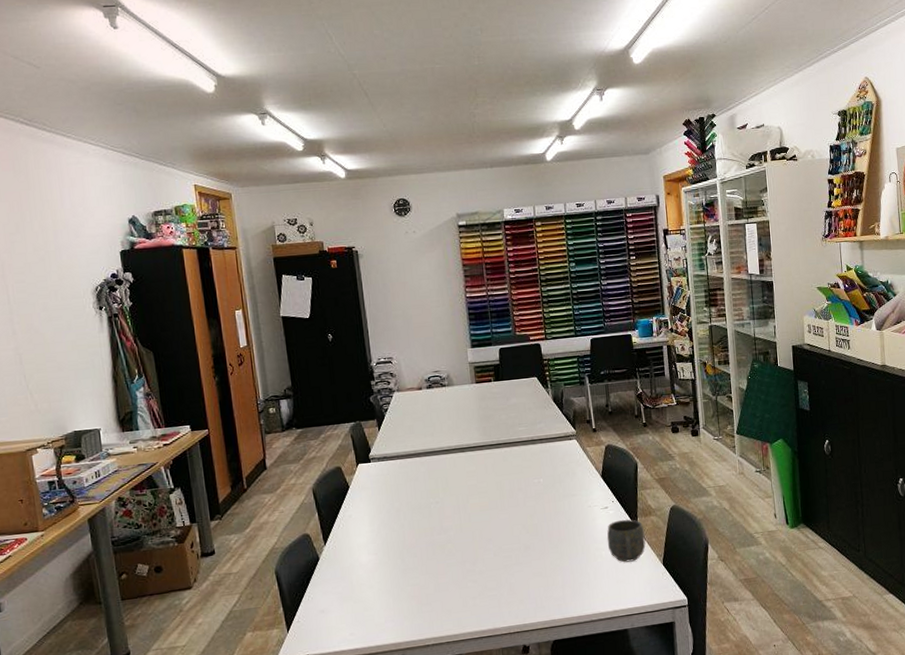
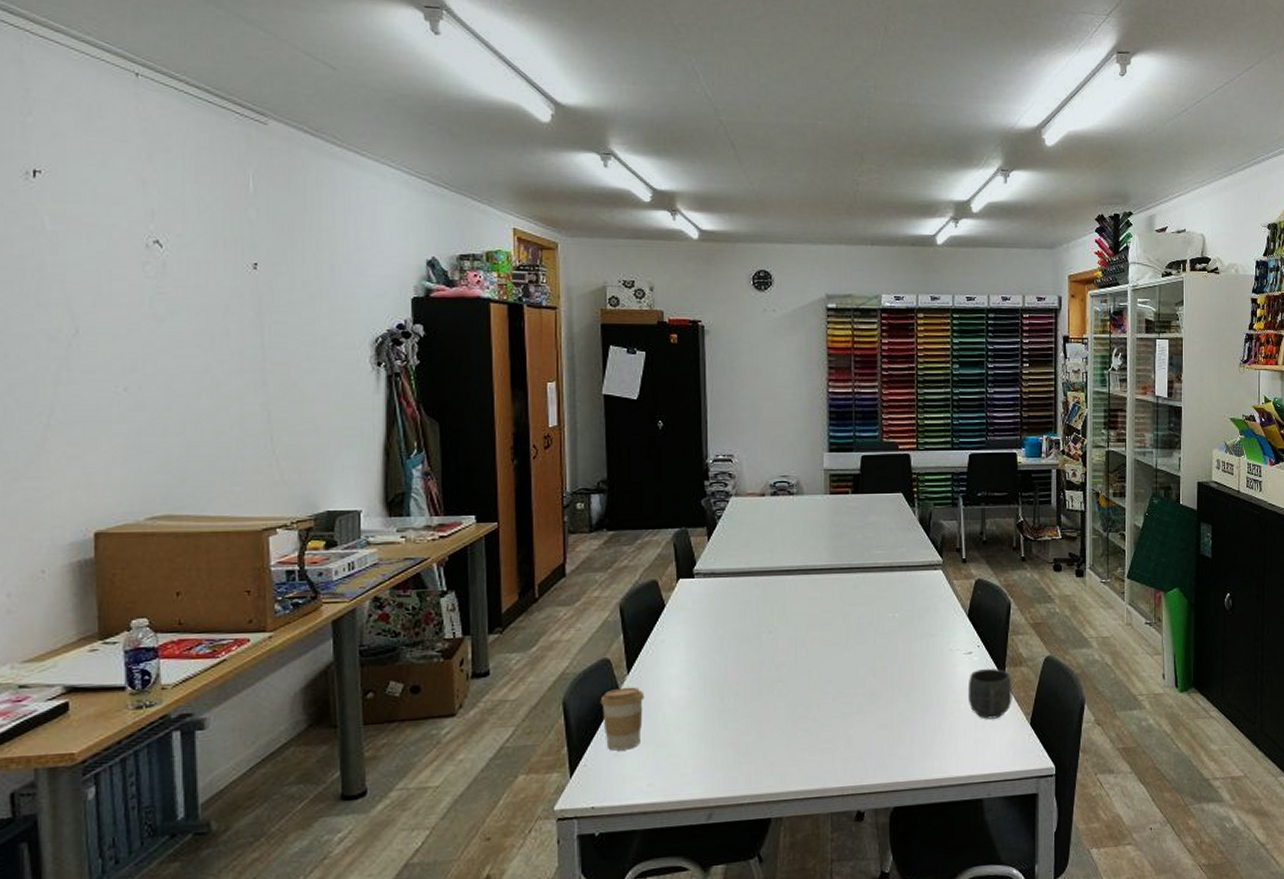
coffee cup: none [305,555,341,609] -> present [600,687,645,751]

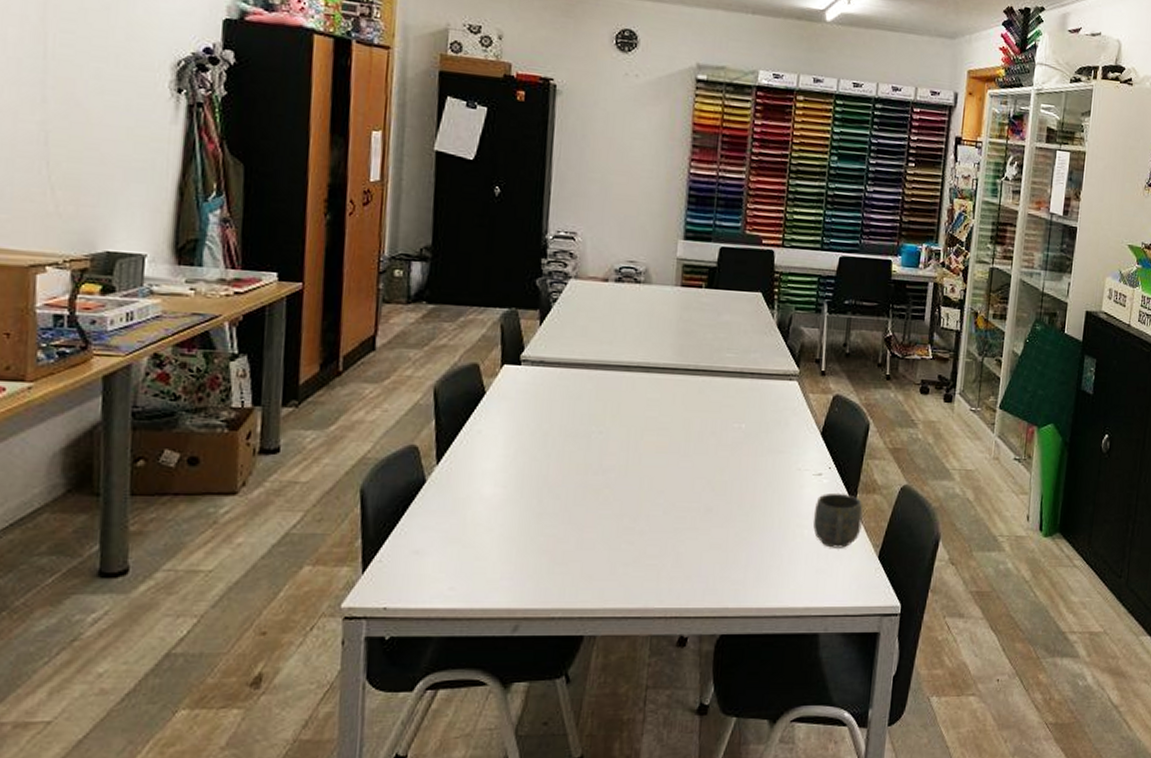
coffee cup: present [600,687,645,751] -> none [403,479,454,548]

